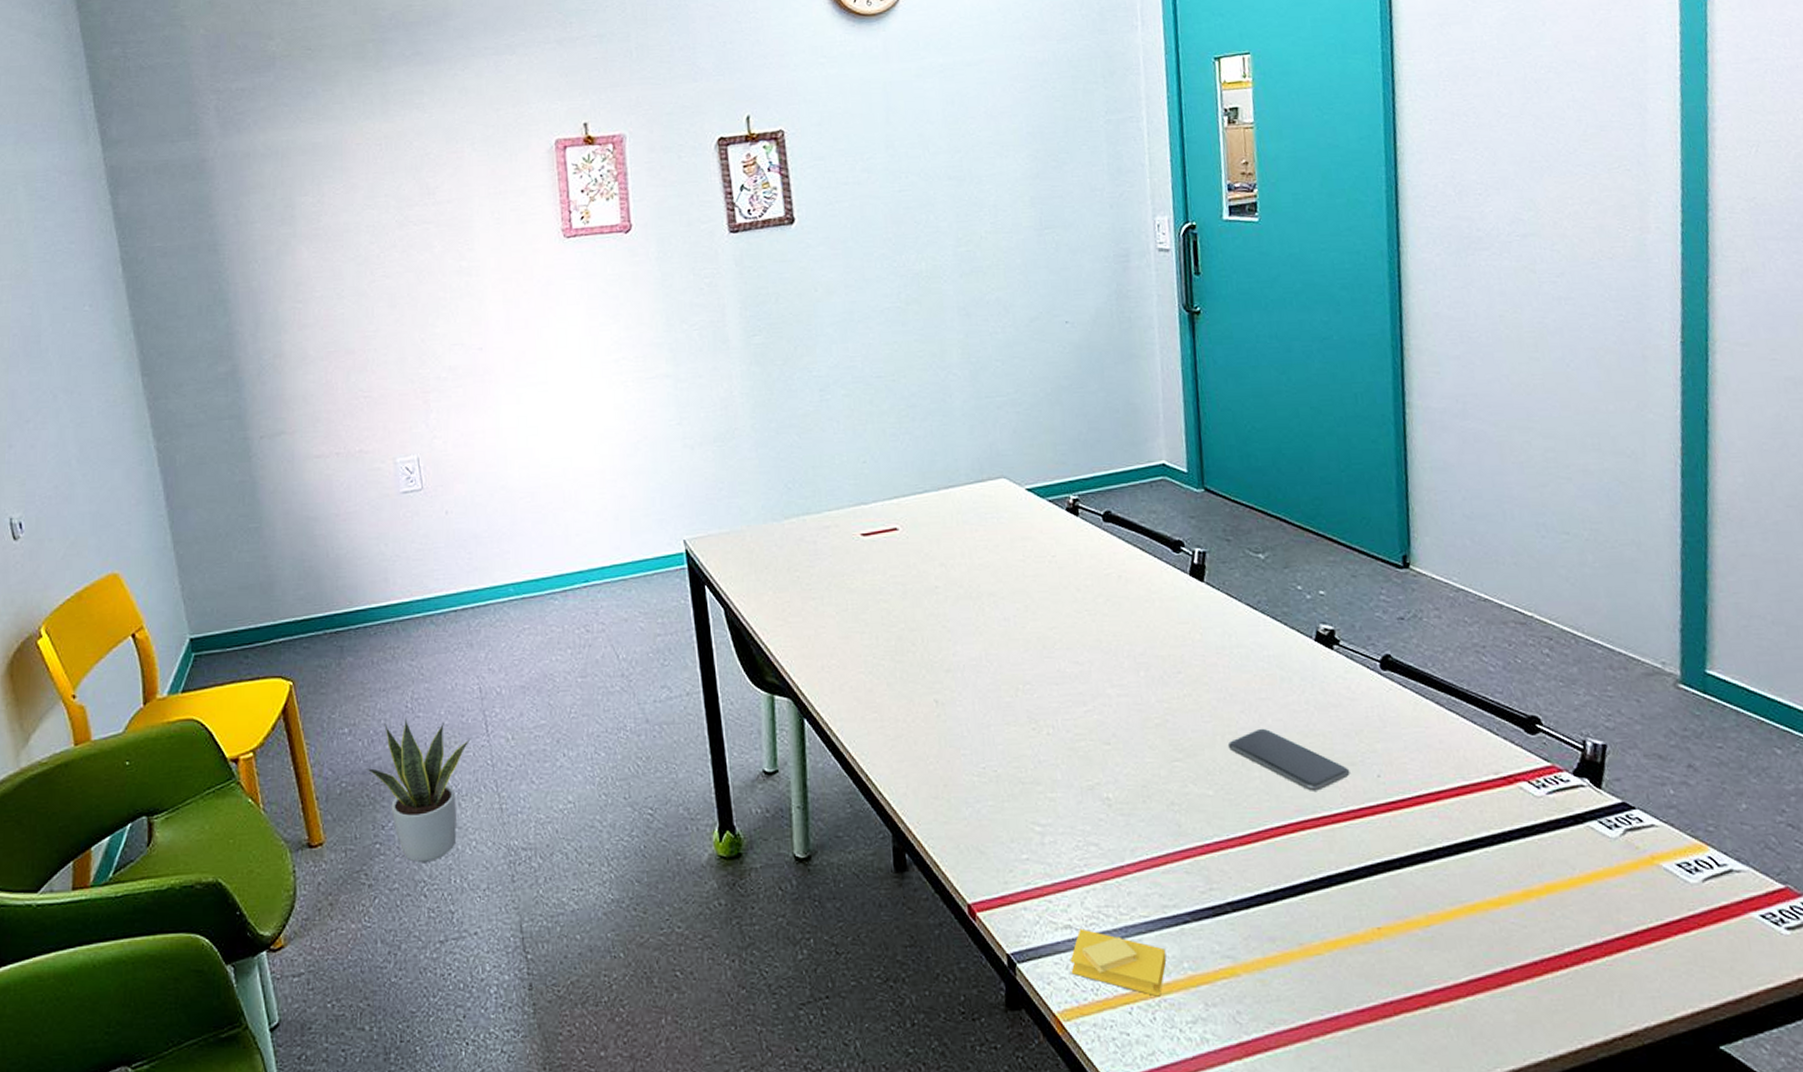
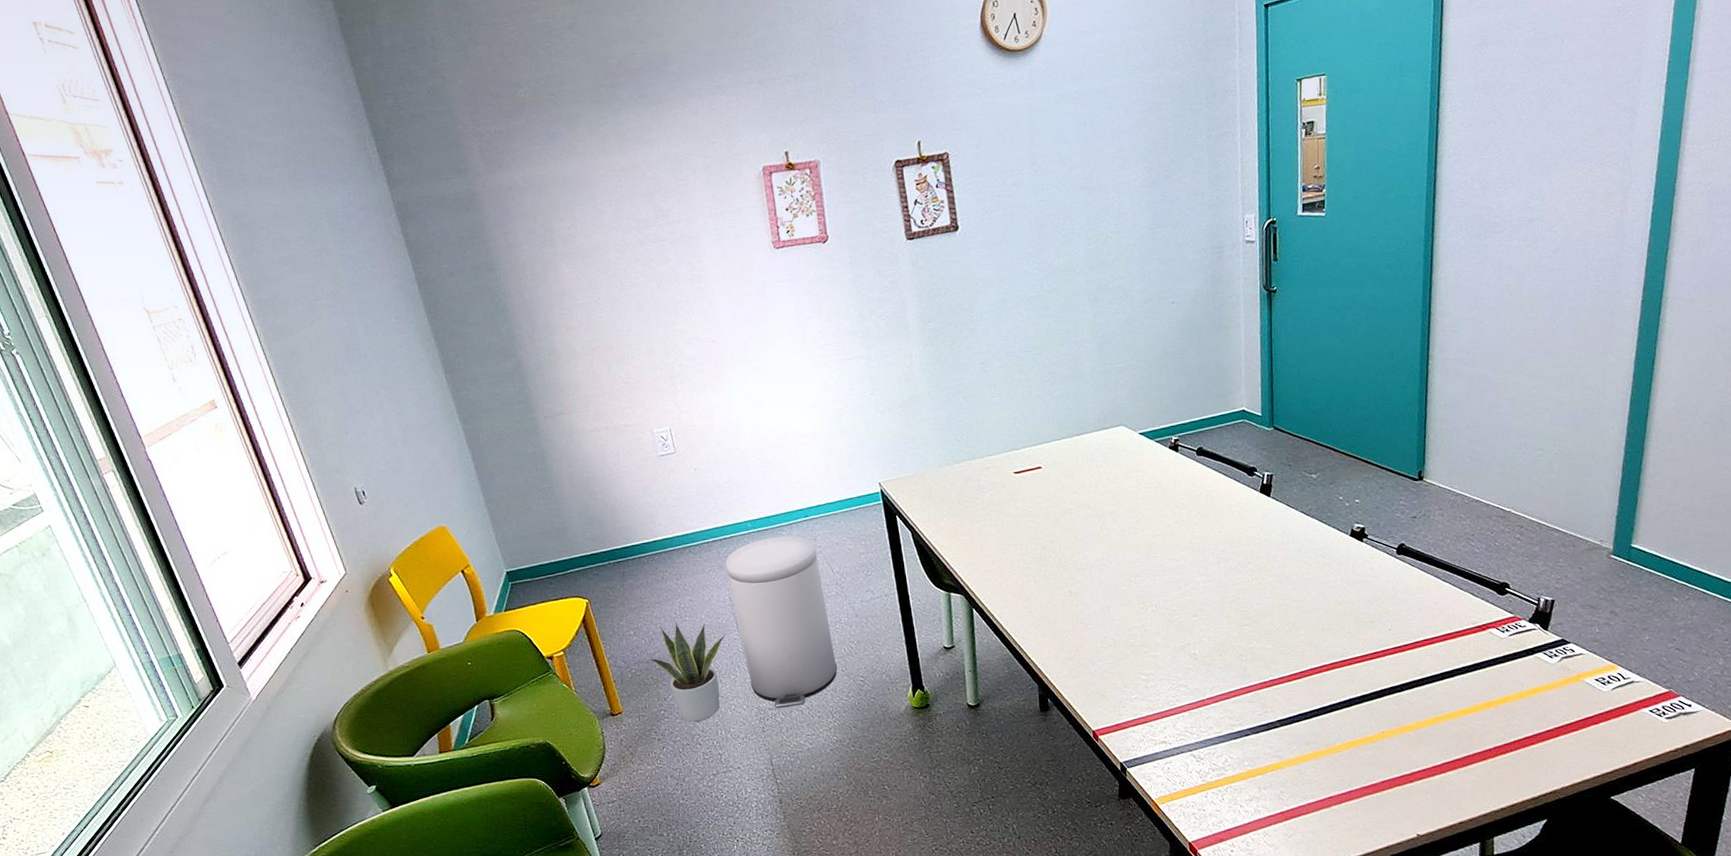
pedal bin: none [477,606,618,849] -> present [725,535,838,709]
sticky notes: present [1070,928,1167,997] -> none [1164,743,1233,785]
smartphone: present [1227,728,1350,791] -> none [1282,600,1370,642]

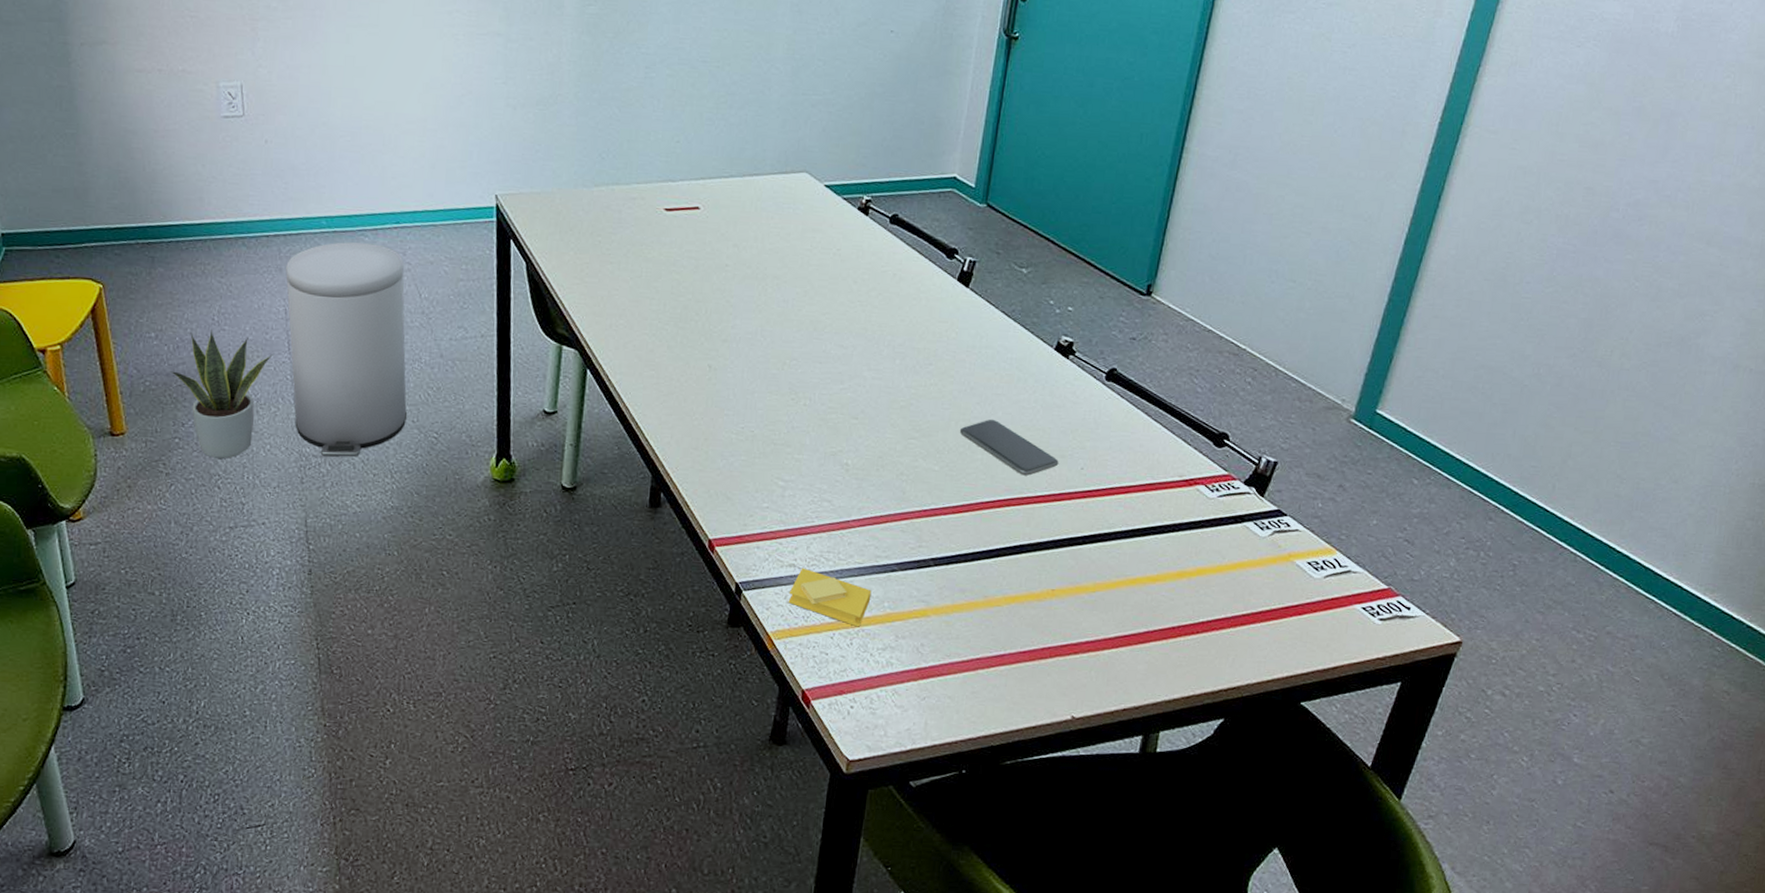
sticky notes: none [1164,743,1233,785] -> present [788,568,872,627]
smartphone: none [1282,600,1370,642] -> present [959,419,1059,476]

